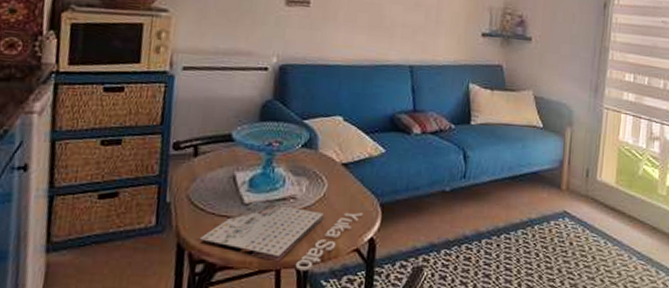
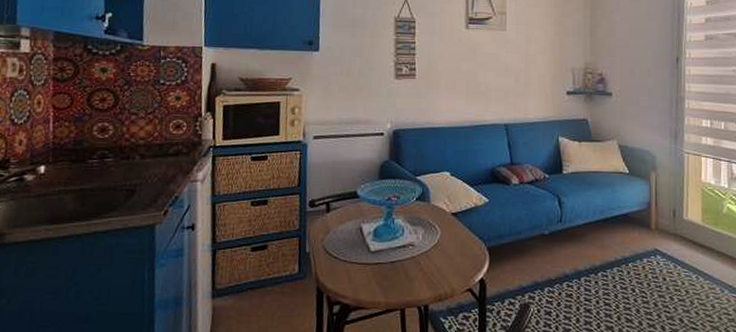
magazine: present [199,201,363,271] -> none [335,249,473,309]

